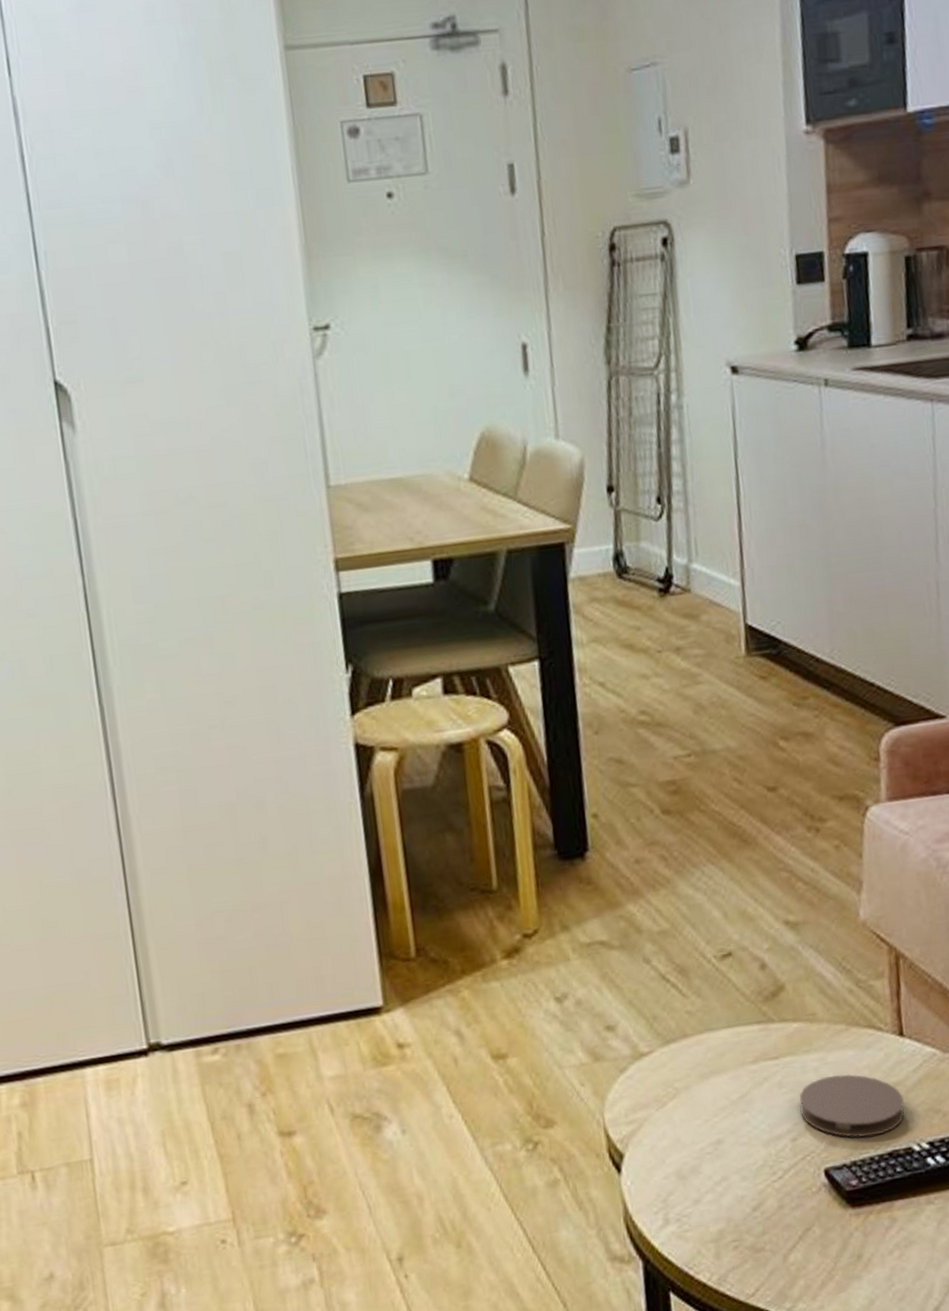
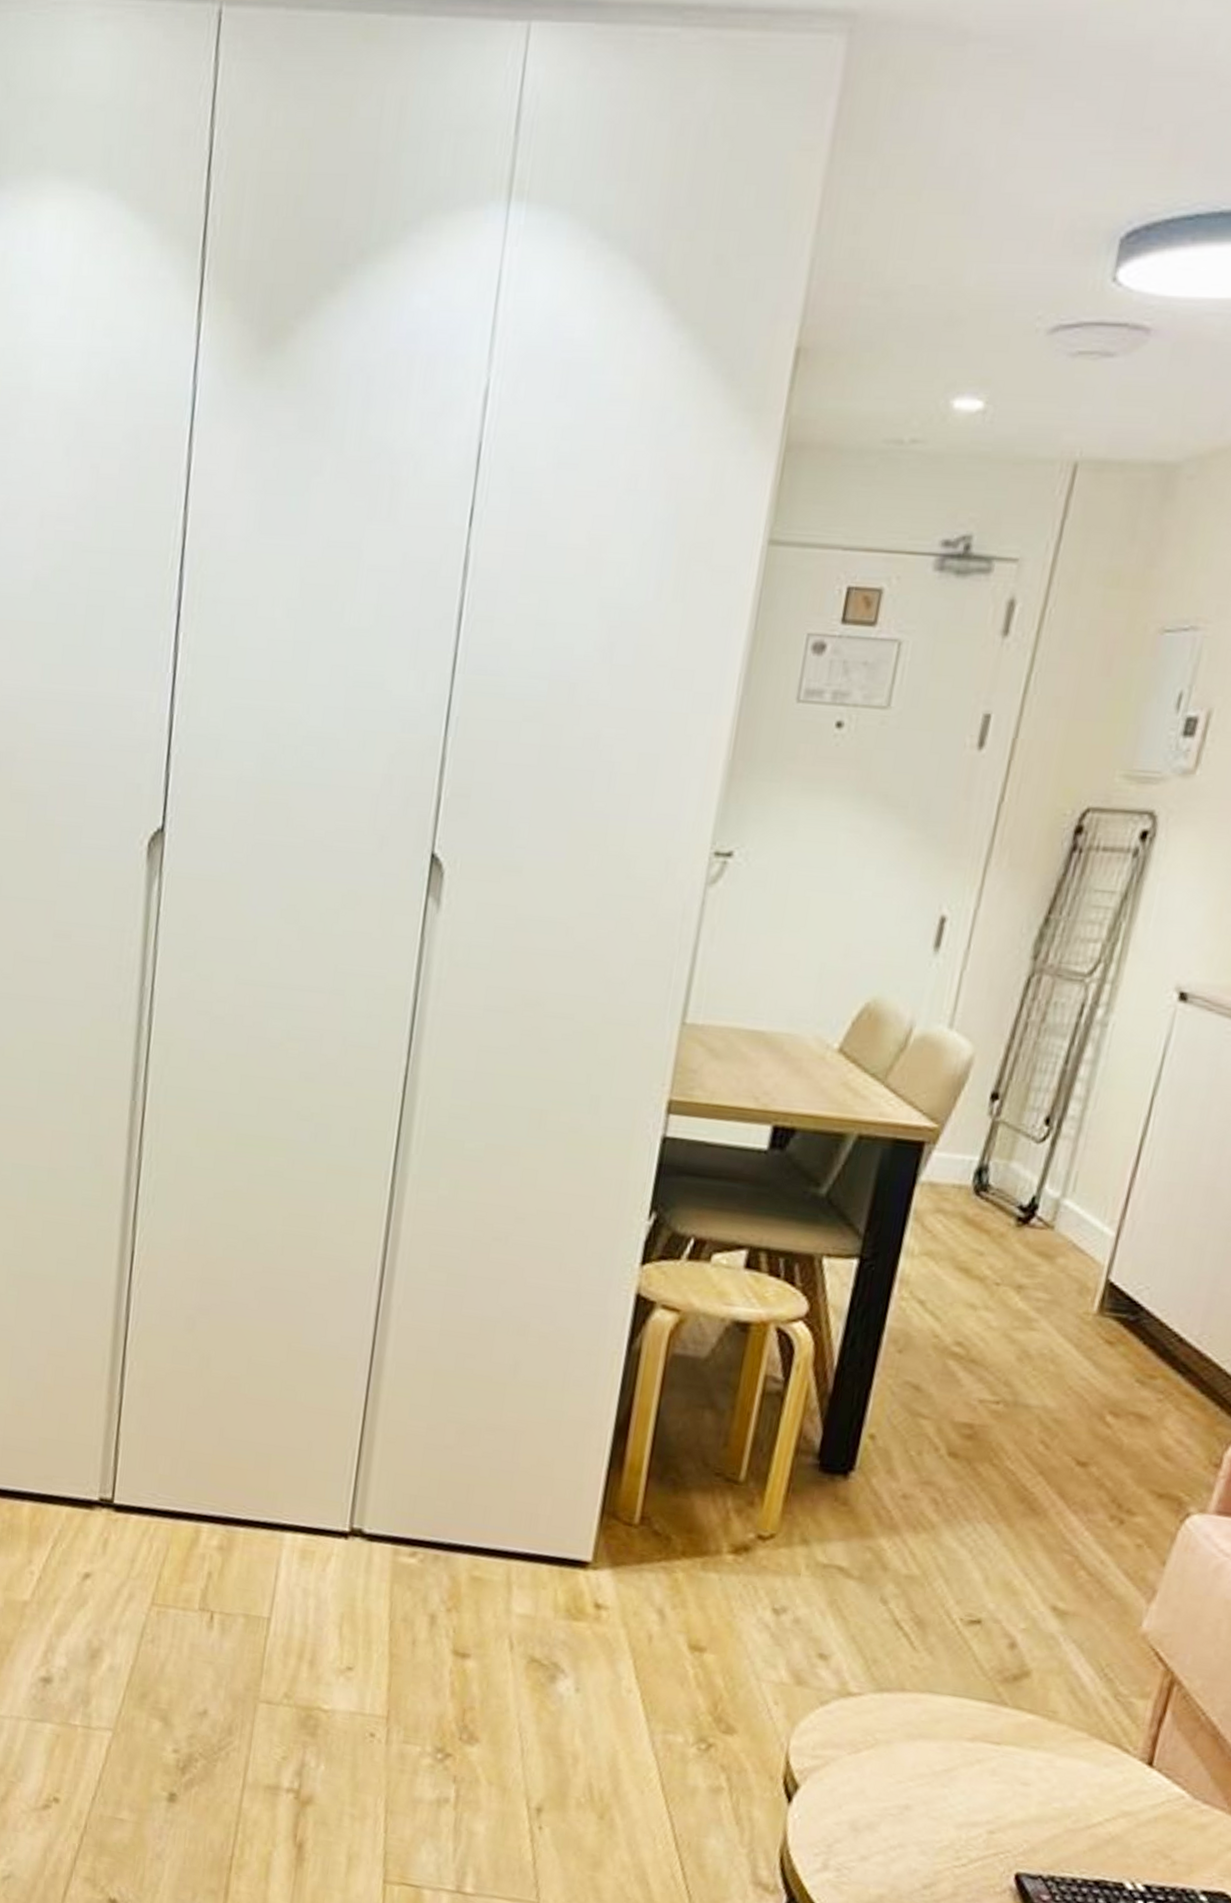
coaster: present [799,1074,905,1138] -> none [1006,1780,1132,1859]

